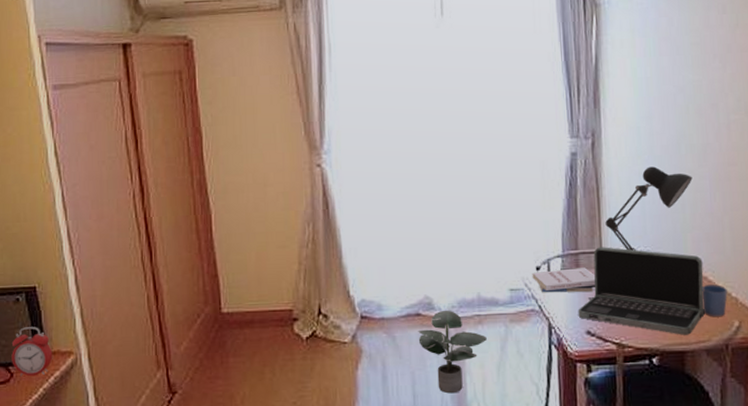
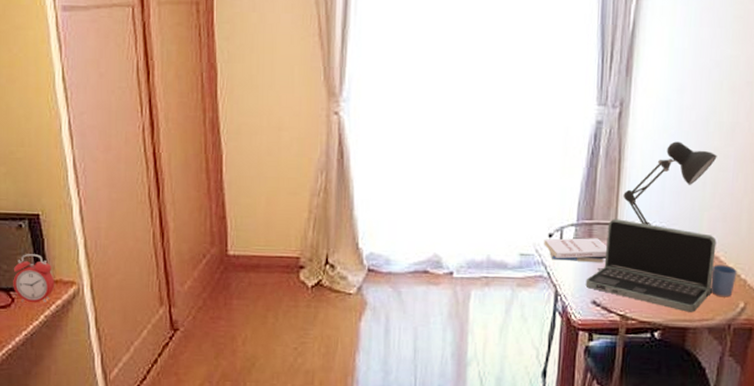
potted plant: present [418,310,487,394] -> none [424,269,492,351]

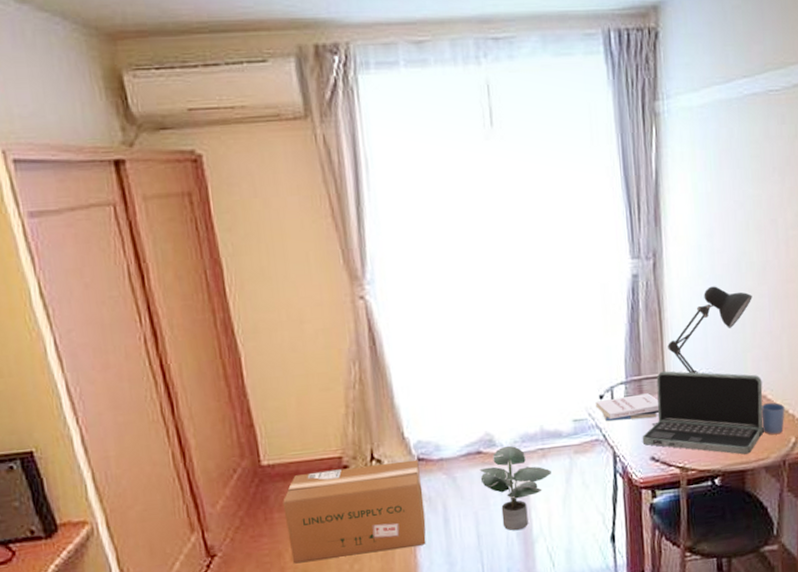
alarm clock: present [13,254,55,303] -> none [9,497,63,555]
box: none [242,268,369,350] -> present [283,459,426,564]
potted plant: none [424,269,492,351] -> present [479,445,551,531]

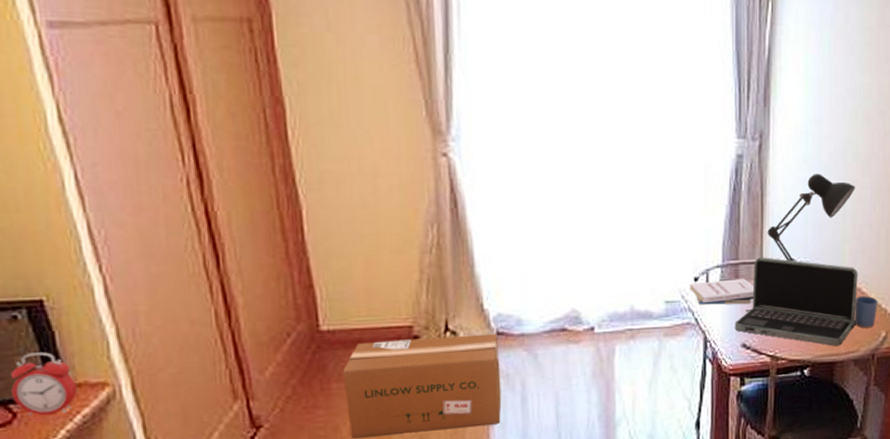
alarm clock: none [9,497,63,555] -> present [9,352,78,417]
potted plant: present [479,445,551,531] -> none [563,324,639,413]

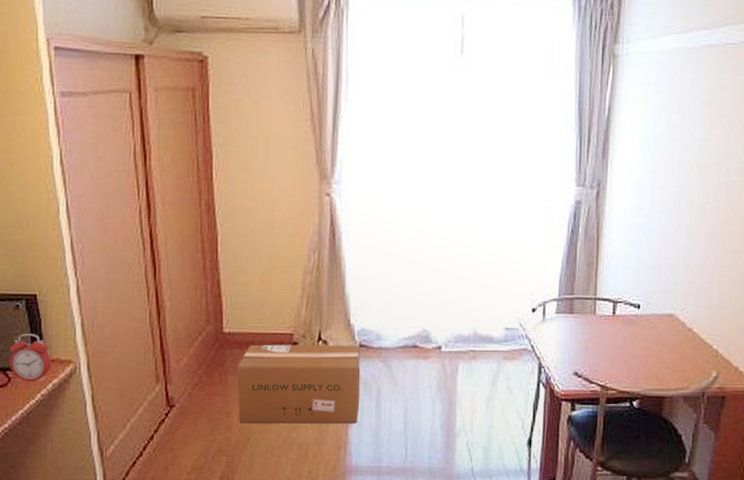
books: present [690,279,755,305] -> none [527,312,588,335]
laptop: present [734,257,858,346] -> none [567,294,690,382]
desk lamp: present [767,174,855,262] -> none [602,220,689,299]
mug: present [855,296,878,329] -> none [685,336,709,367]

